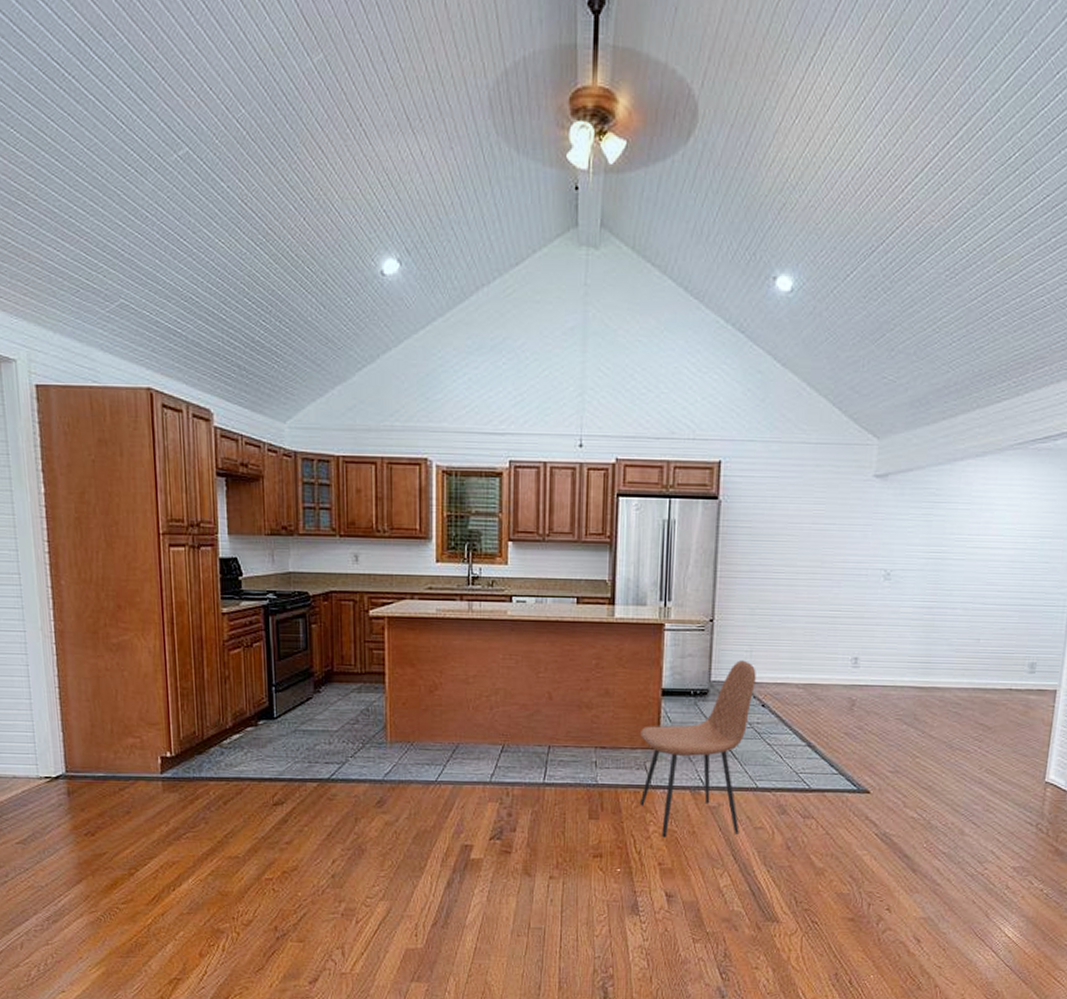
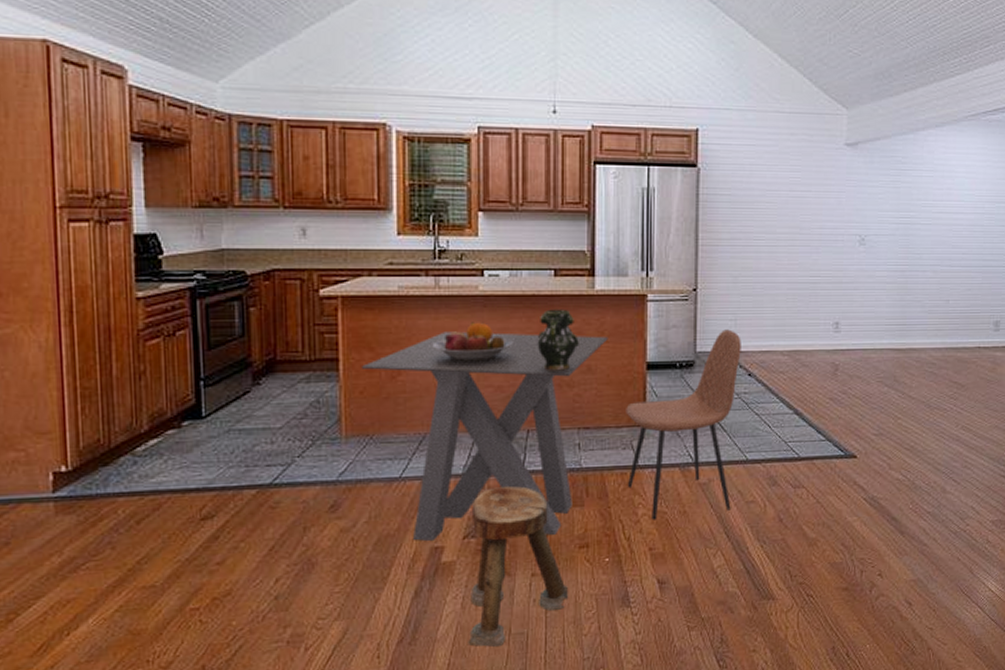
dining table: none [403,652,626,843] -> present [361,331,608,542]
fruit bowl: none [465,644,537,680] -> present [432,322,513,361]
stool: none [492,796,583,937] -> present [468,486,569,647]
ceramic pitcher: none [560,634,598,693] -> present [538,309,579,371]

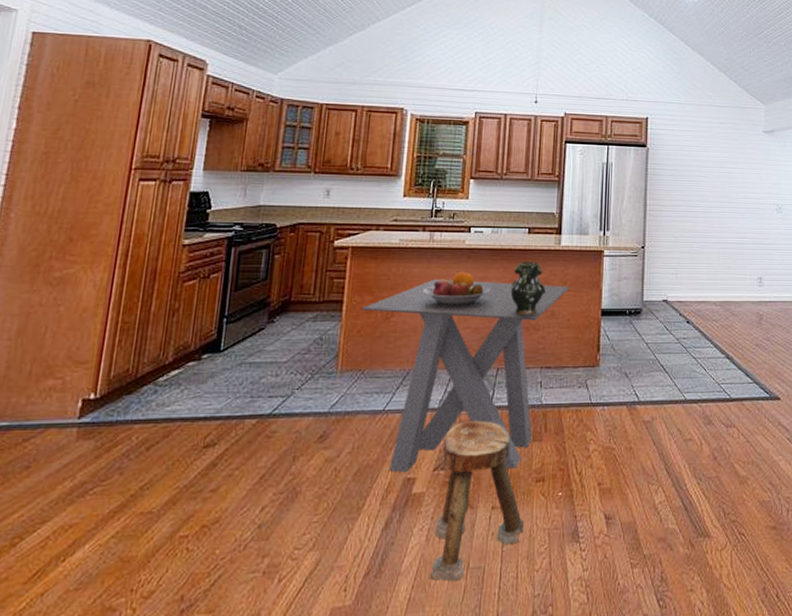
chair: present [626,329,741,520] -> none [580,282,681,456]

